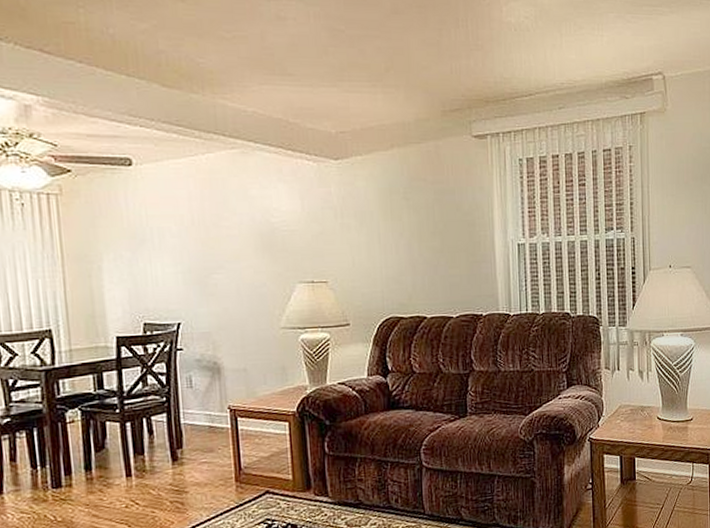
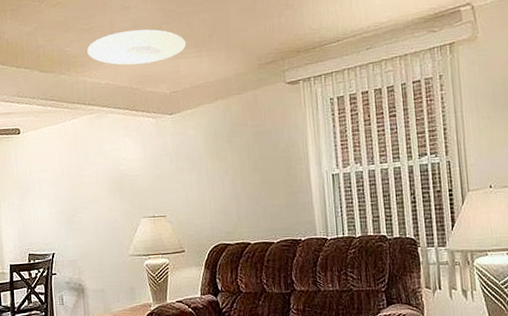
ceiling light: none [228,47,358,93] -> present [87,29,187,66]

